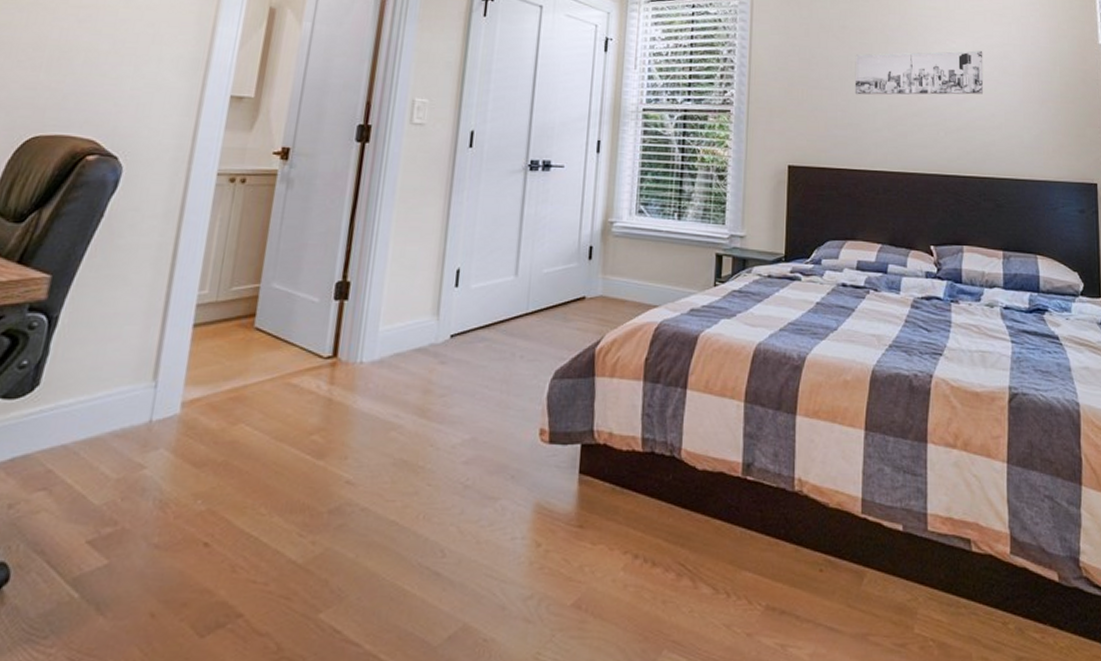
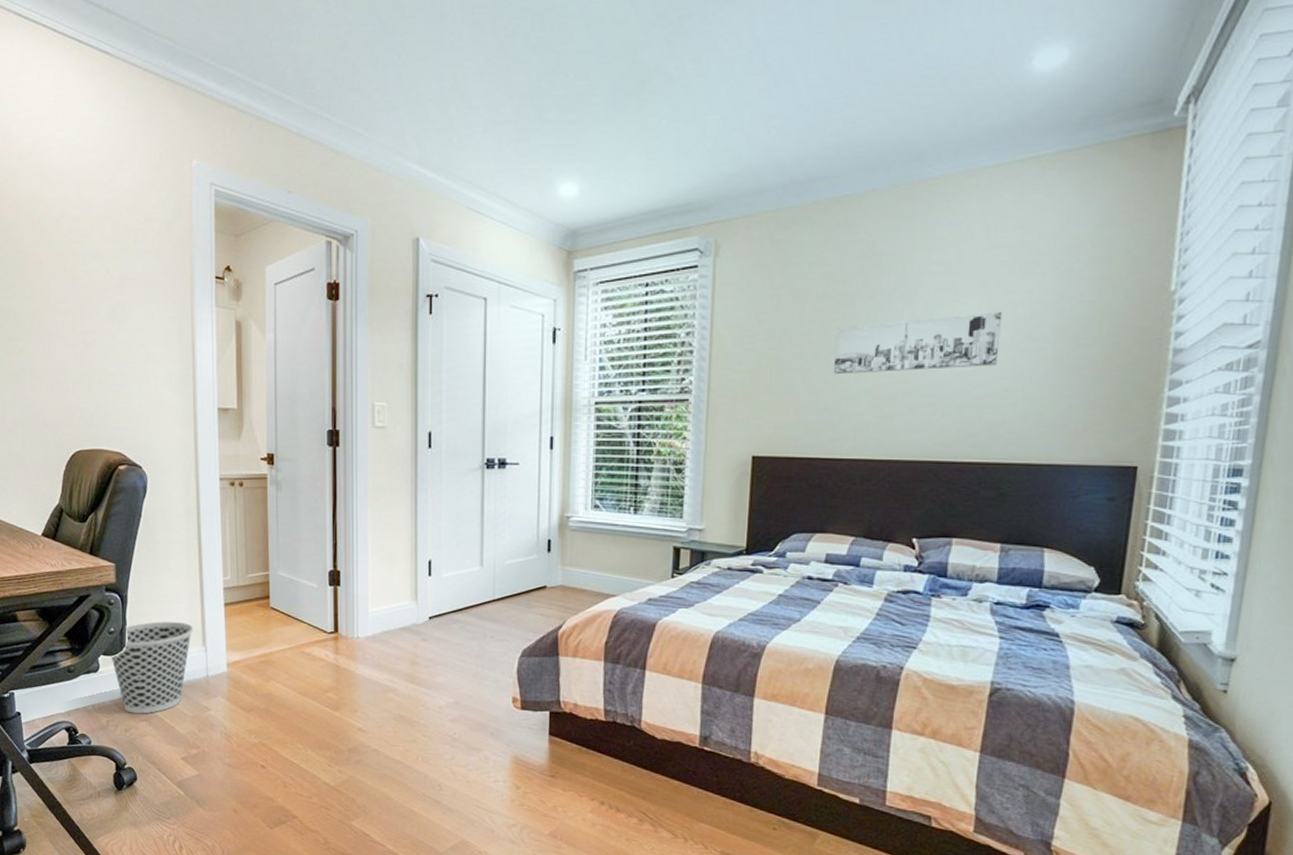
wastebasket: none [13,350,145,480] -> present [111,621,194,714]

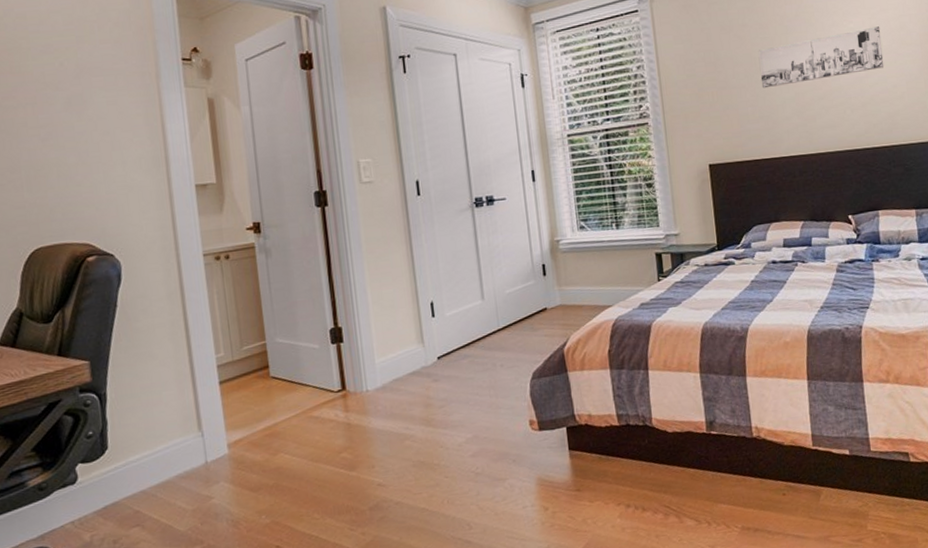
wastebasket: present [111,621,194,714] -> none [91,410,187,522]

